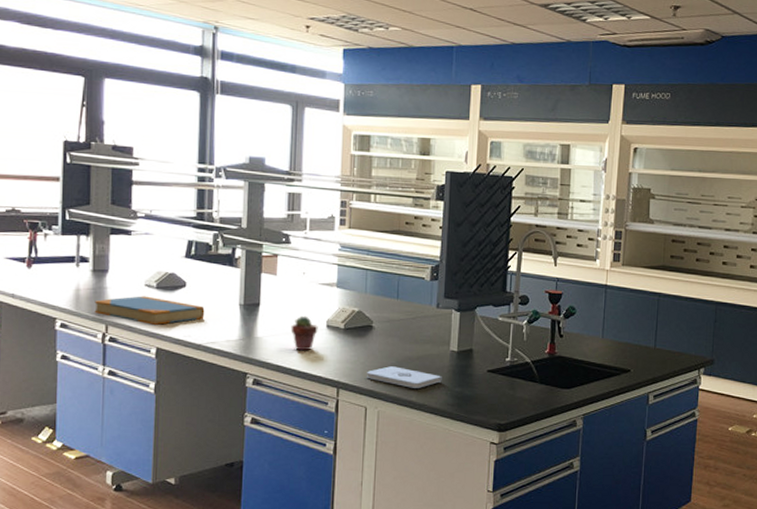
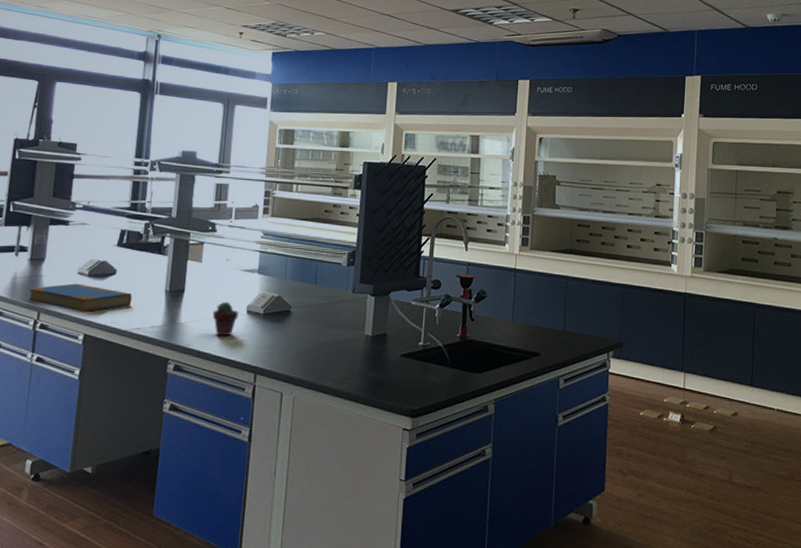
notepad: present [367,366,442,388] -> none [284,351,357,373]

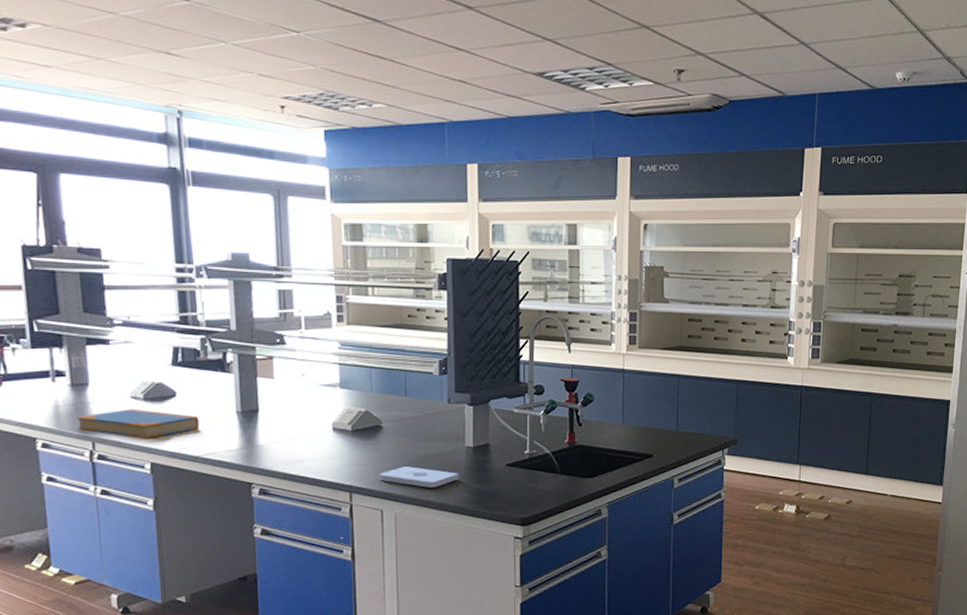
potted succulent: present [212,301,239,337] -> none [294,419,324,457]
notepad: none [284,351,357,373] -> present [380,466,460,488]

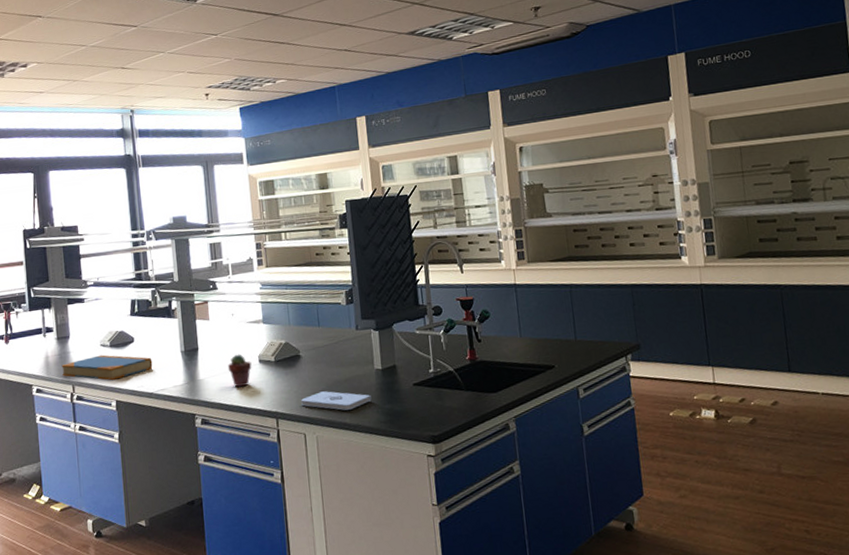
potted succulent: none [294,419,324,457] -> present [227,354,252,387]

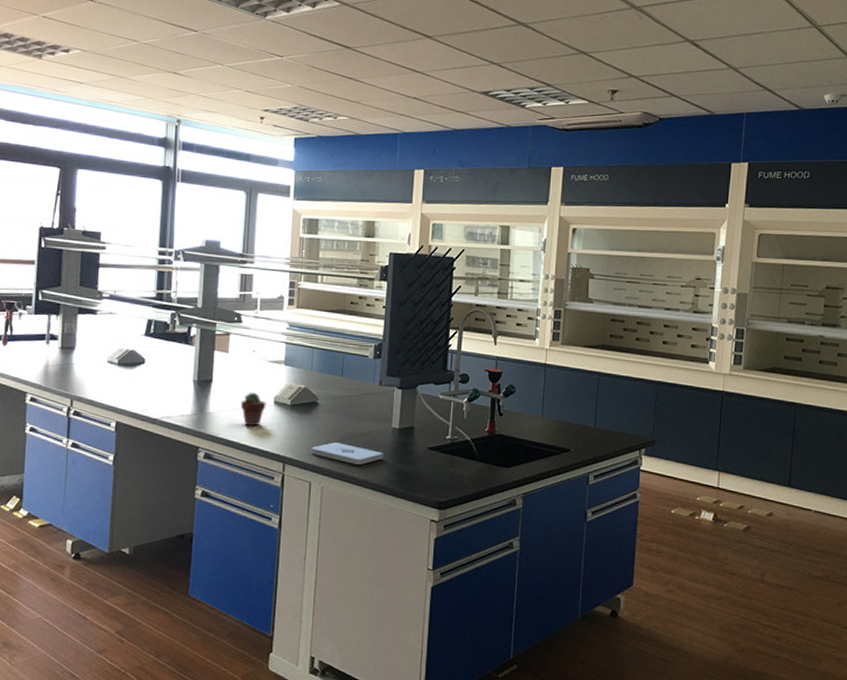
book: present [61,354,153,380] -> none [61,372,161,400]

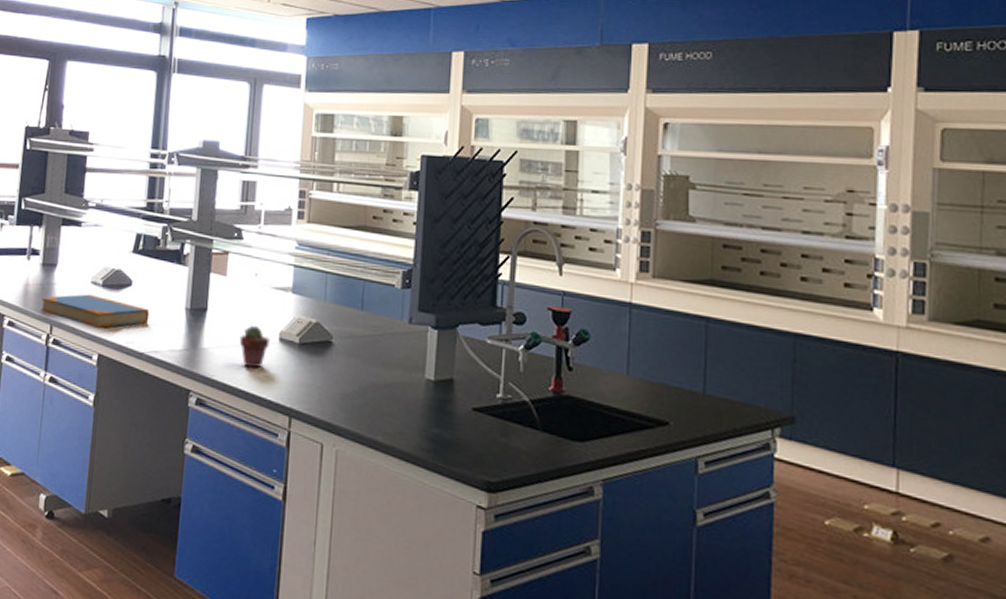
book: none [61,372,161,400] -> present [41,294,150,328]
notepad: present [311,442,384,465] -> none [324,393,415,425]

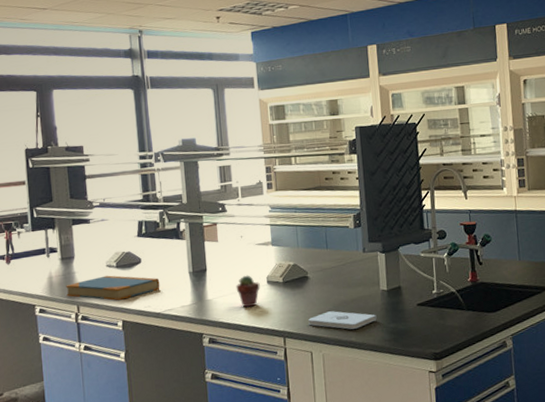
notepad: none [324,393,415,425] -> present [308,311,377,330]

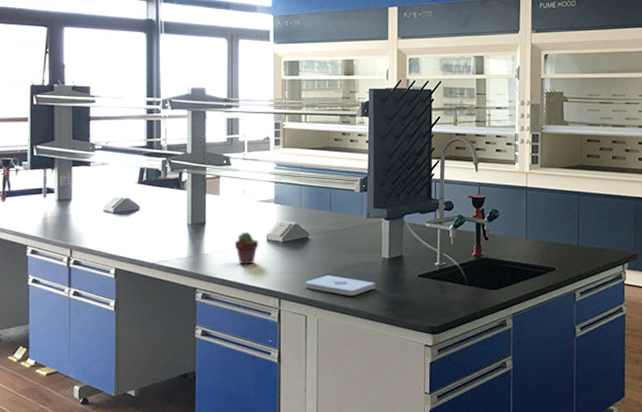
book: present [66,275,160,301] -> none [60,221,157,247]

